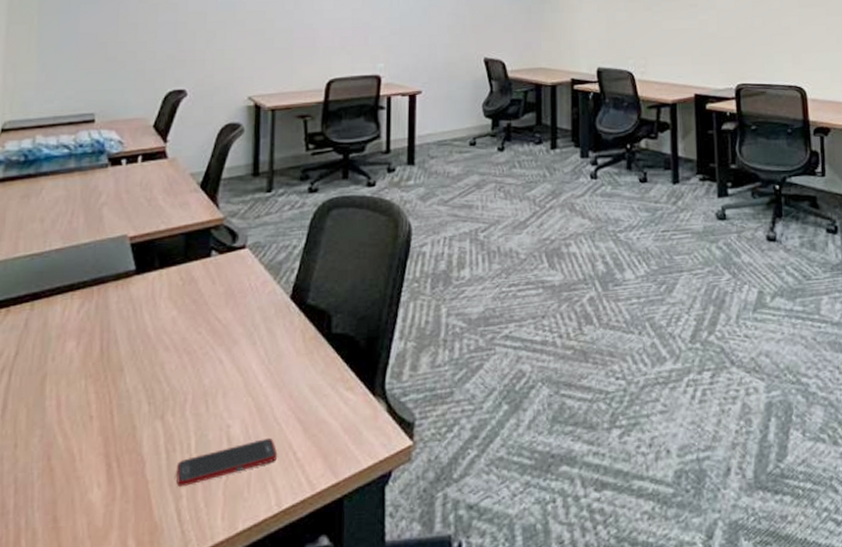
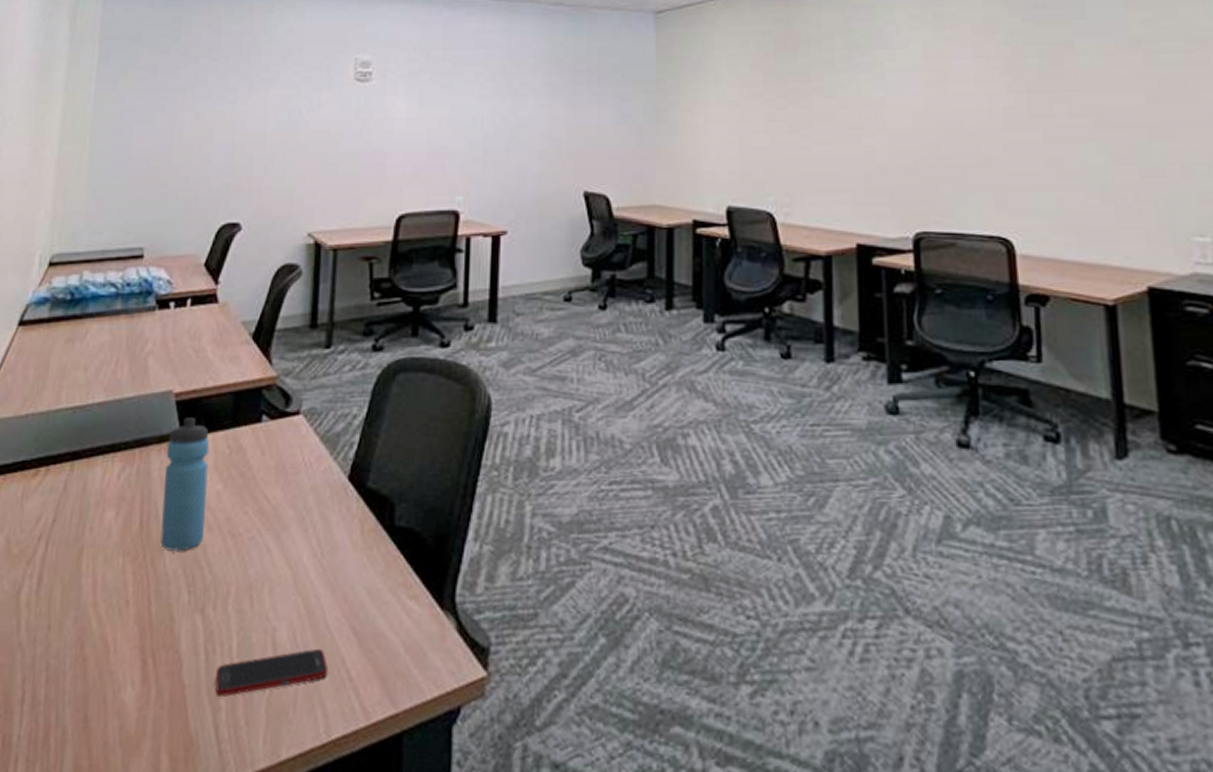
water bottle: none [120,257,164,371] -> present [160,418,210,551]

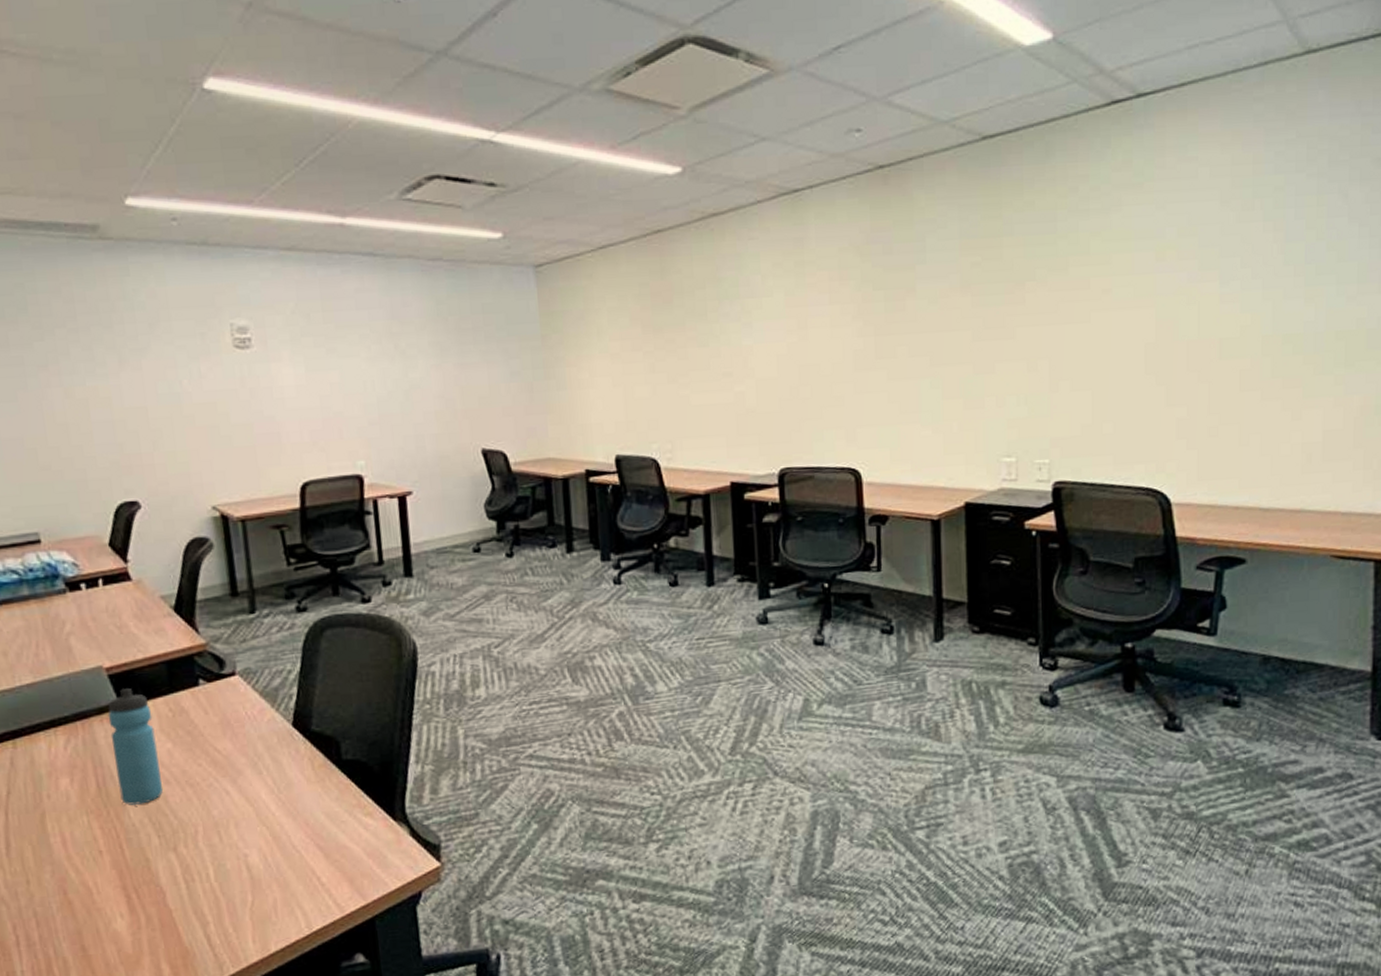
cell phone: present [215,648,329,698] -> none [197,864,302,915]

